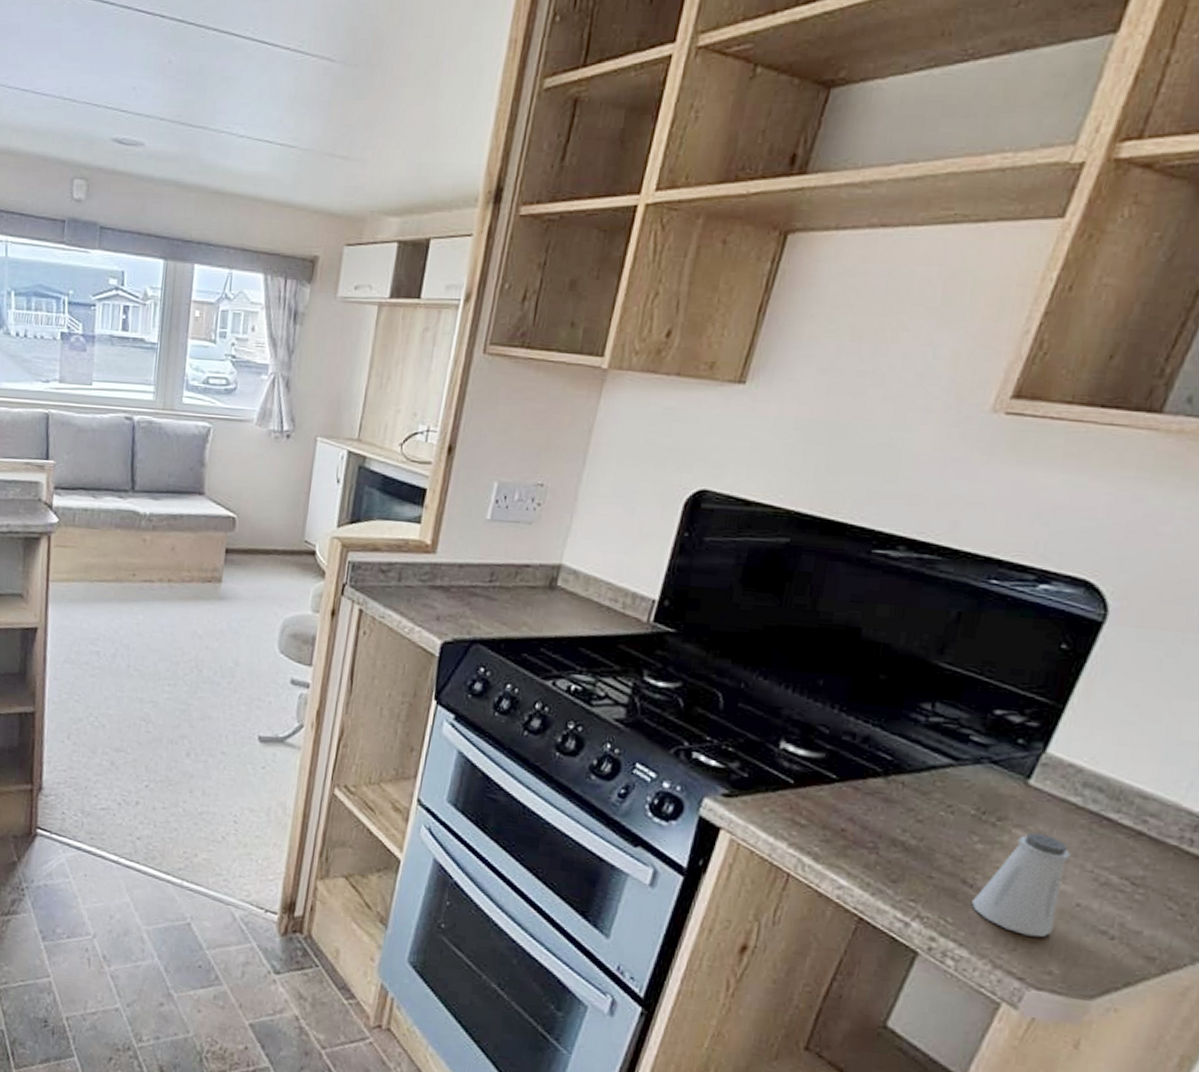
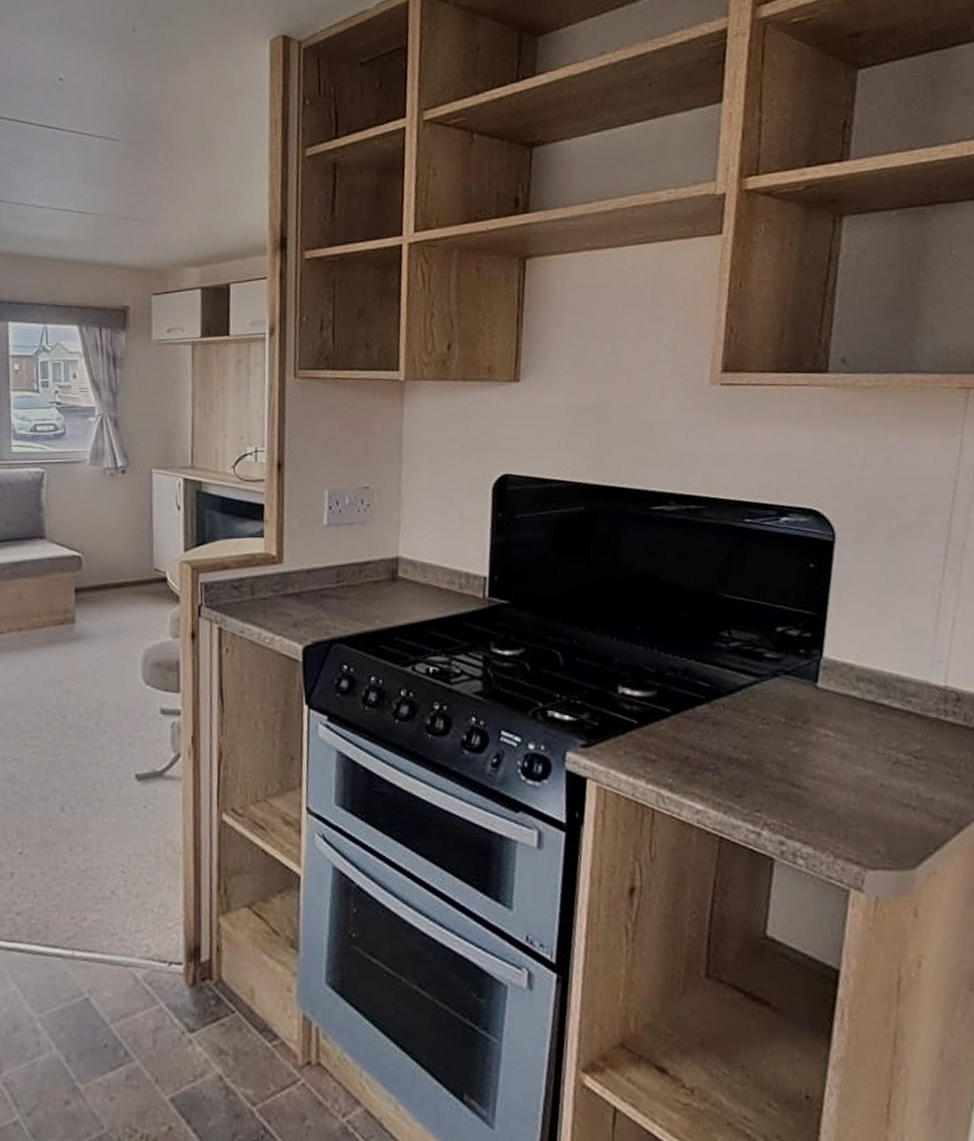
saltshaker: present [972,832,1071,937] -> none [803,728,870,823]

